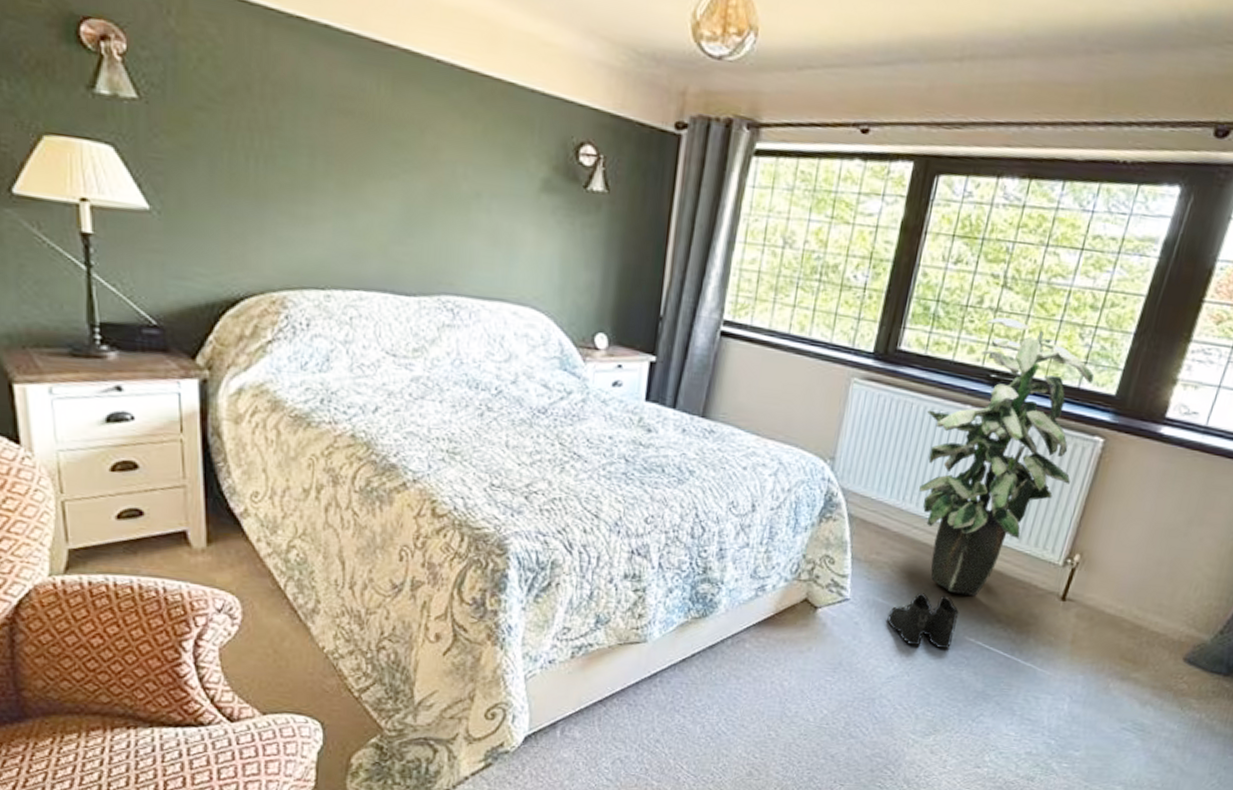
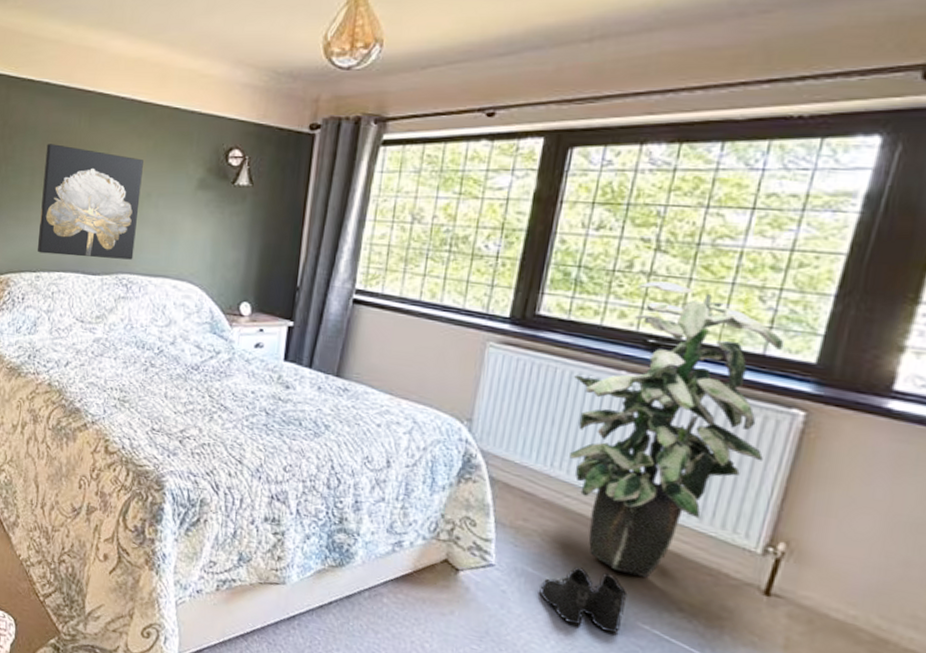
wall art: none [324,113,470,278] -> present [37,144,143,260]

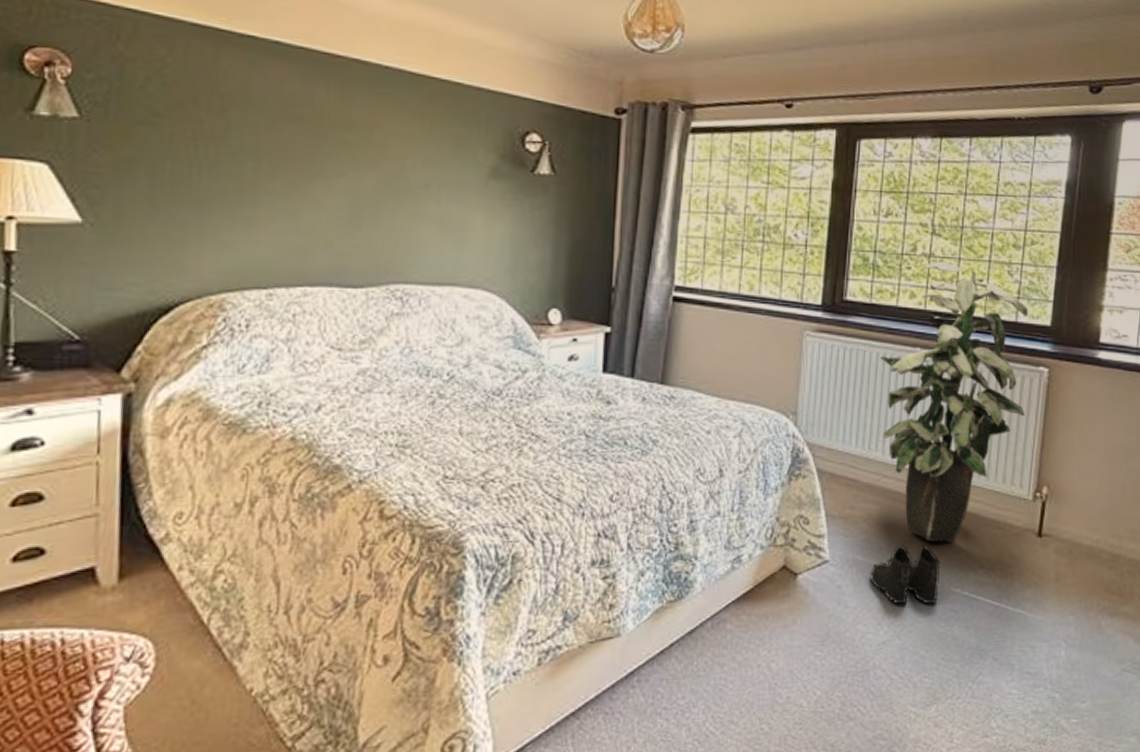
wall art: present [37,144,143,260] -> none [267,120,418,266]

